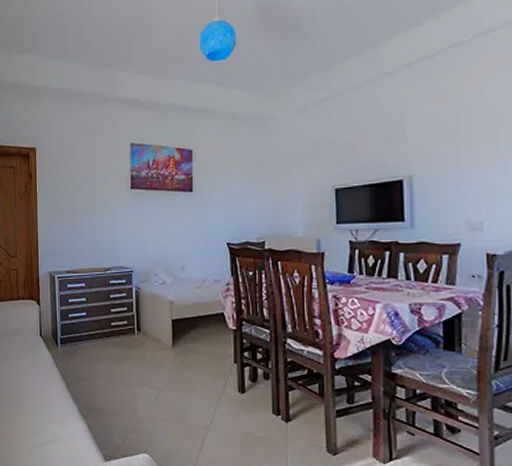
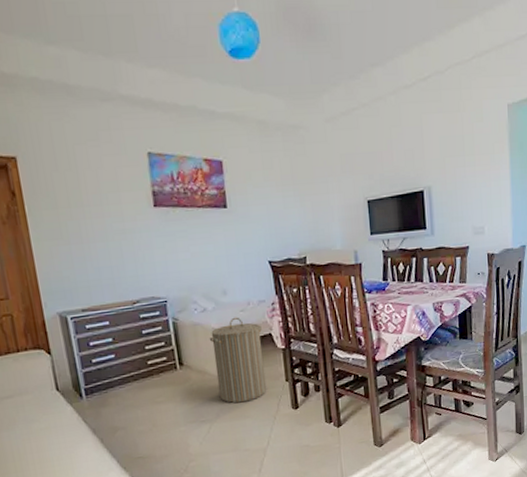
laundry hamper: none [165,293,215,376] -> present [209,317,267,404]

